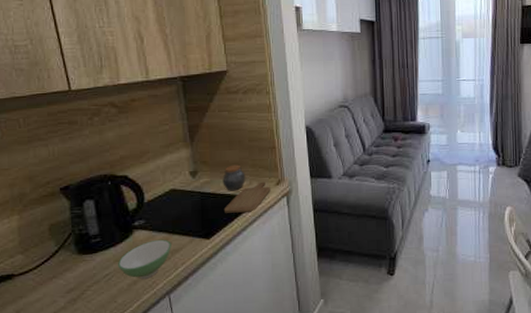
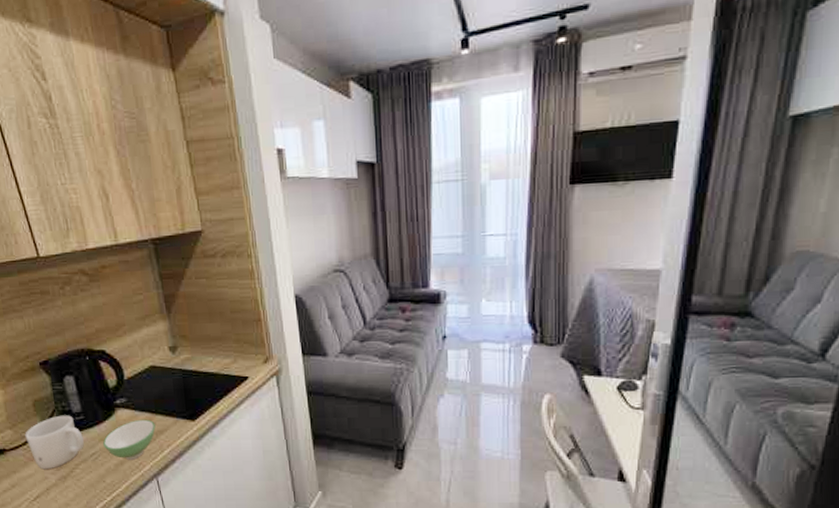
mug: none [37,238,98,293] -> present [25,415,84,470]
jar: present [222,164,246,191] -> none [204,339,230,369]
chopping board: present [223,181,270,213] -> none [207,359,258,393]

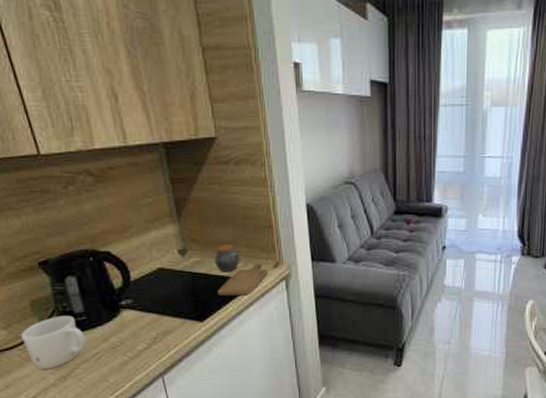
bowl: present [102,419,156,460] -> none [106,320,162,359]
jar: none [204,339,230,369] -> present [214,244,240,273]
chopping board: none [207,359,258,393] -> present [217,263,268,296]

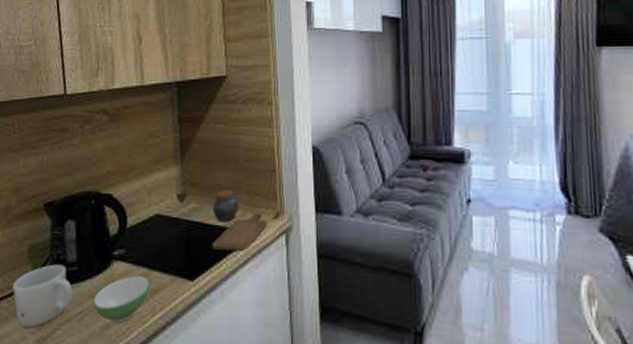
bowl: none [106,320,162,359] -> present [91,274,151,323]

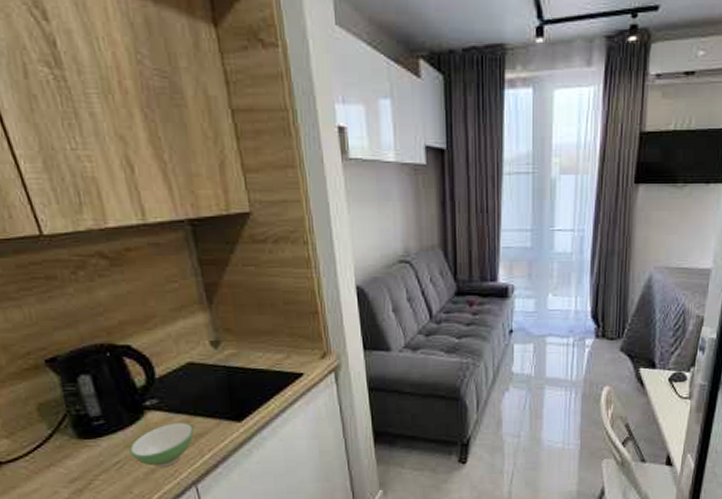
mug: present [12,264,73,328] -> none [26,420,105,483]
chopping board: present [211,213,267,251] -> none [256,354,314,392]
jar: present [212,189,239,222] -> none [252,333,282,366]

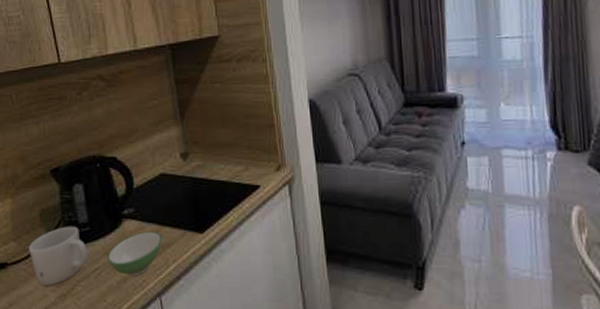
mug: none [26,420,105,483] -> present [28,226,88,287]

